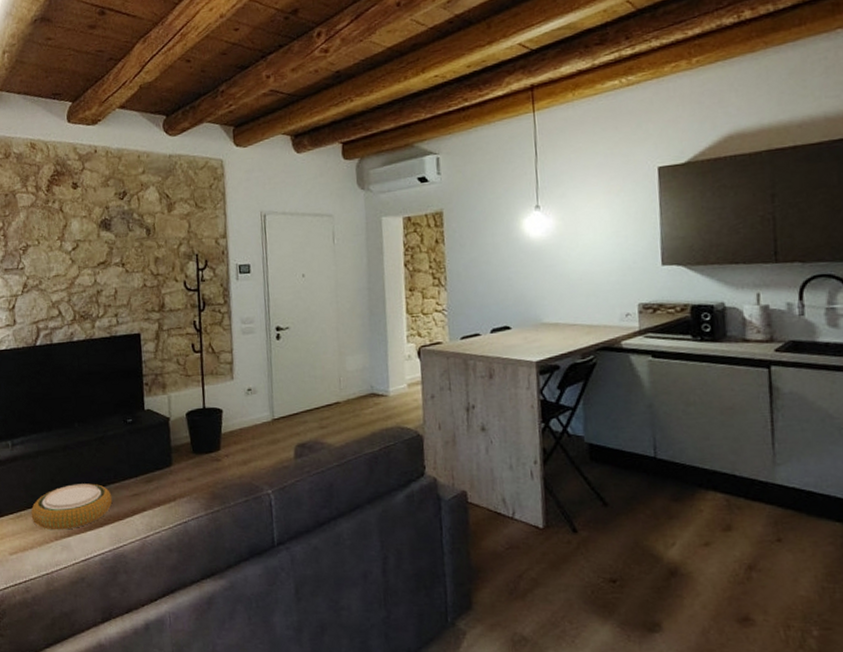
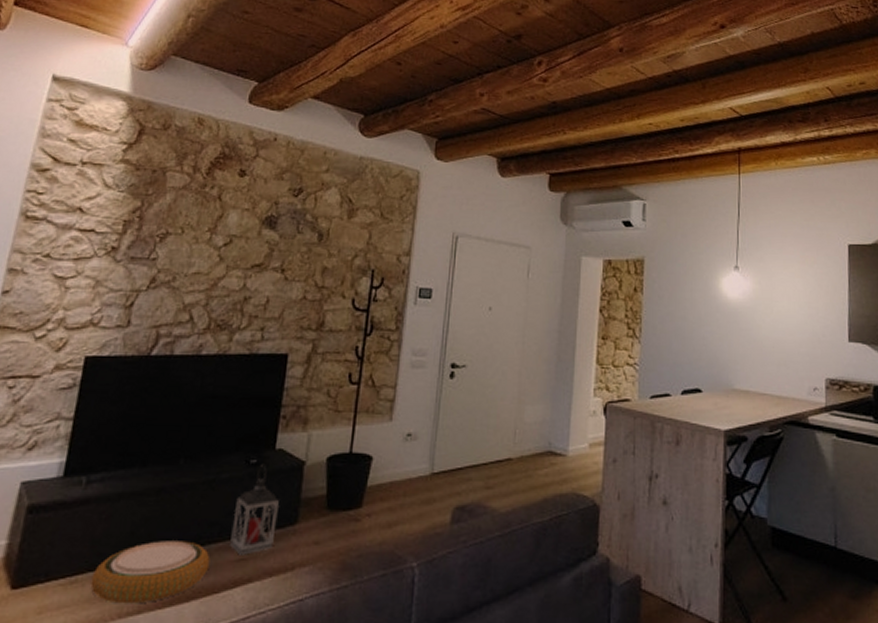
lantern: none [122,422,157,492] -> present [230,463,279,555]

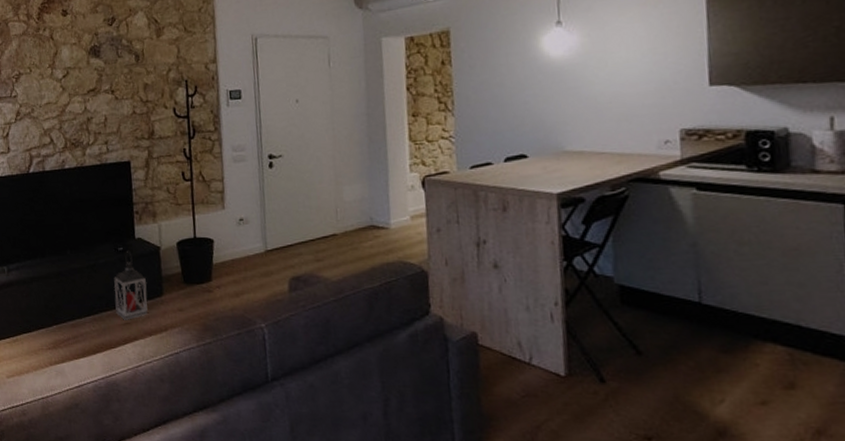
woven basket: present [90,541,210,604] -> none [26,310,105,356]

